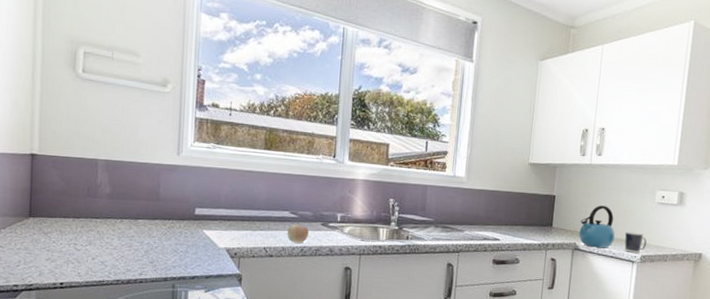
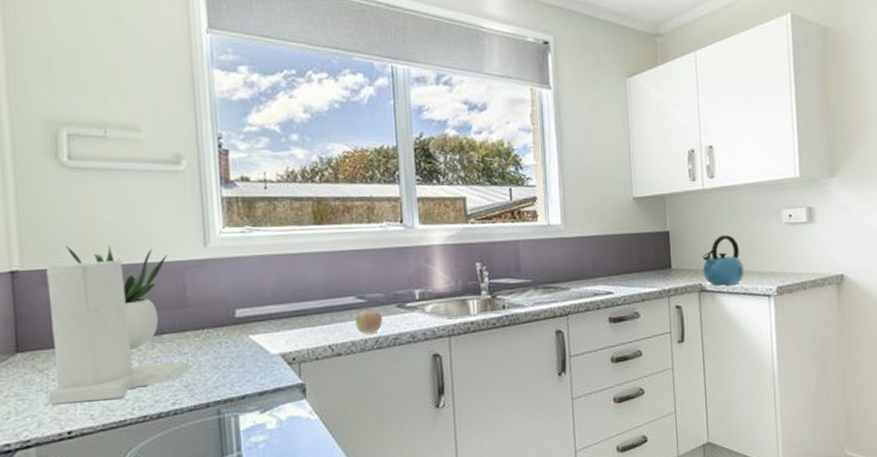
paper towel: none [48,153,156,264] -> present [46,260,191,405]
potted plant: none [73,140,149,229] -> present [65,245,168,351]
mug: present [624,231,647,253] -> none [754,261,781,285]

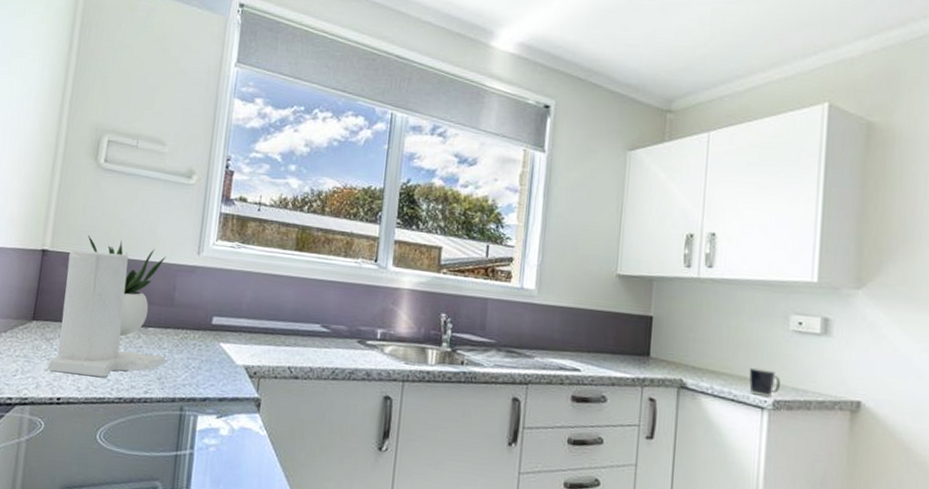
fruit: present [355,307,382,334] -> none [316,336,342,364]
kettle: present [702,235,745,286] -> none [686,331,736,388]
mug: none [754,261,781,285] -> present [749,367,780,397]

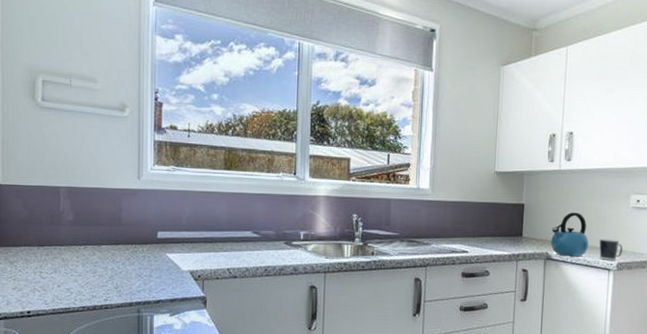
paper towel: present [48,250,166,378] -> none [15,182,120,291]
potted plant: present [87,235,167,337] -> none [35,169,110,255]
kettle: none [686,331,736,388] -> present [551,212,589,257]

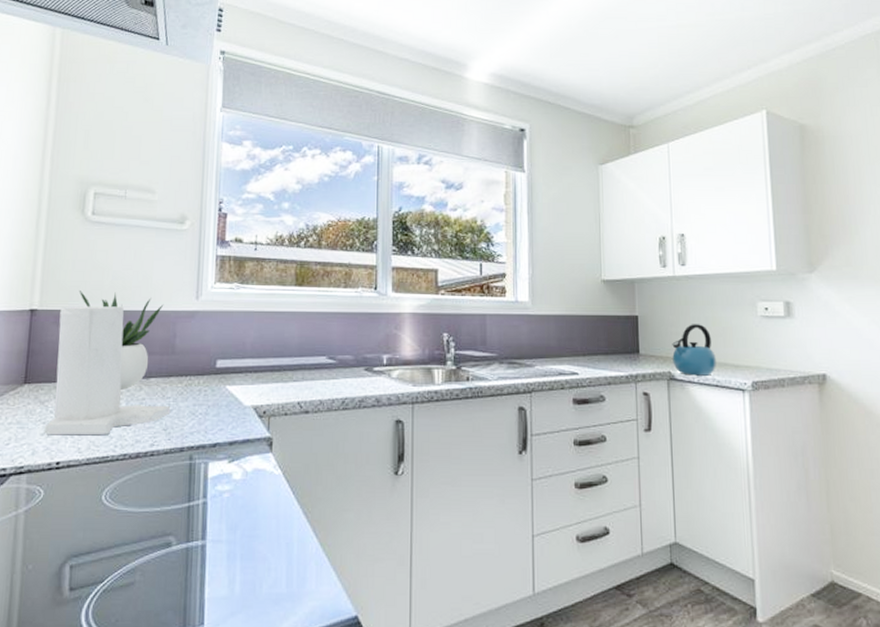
paper towel: none [15,182,120,291] -> present [44,306,171,436]
potted plant: none [35,169,110,255] -> present [78,291,164,391]
mug: present [599,238,623,260] -> none [727,353,756,379]

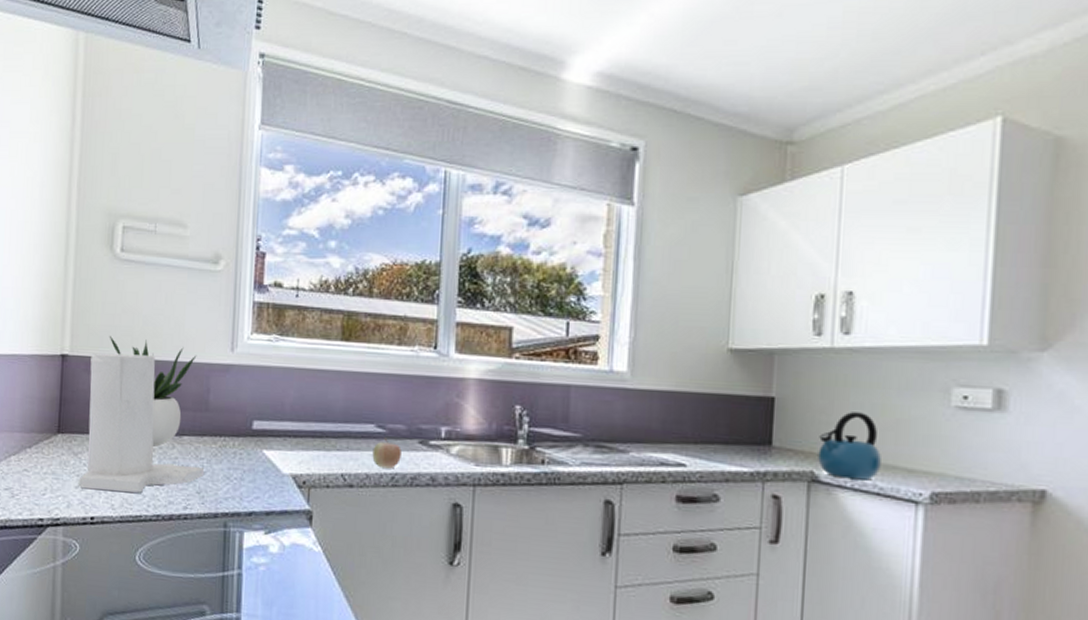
fruit: none [325,367,350,394] -> present [372,438,401,469]

